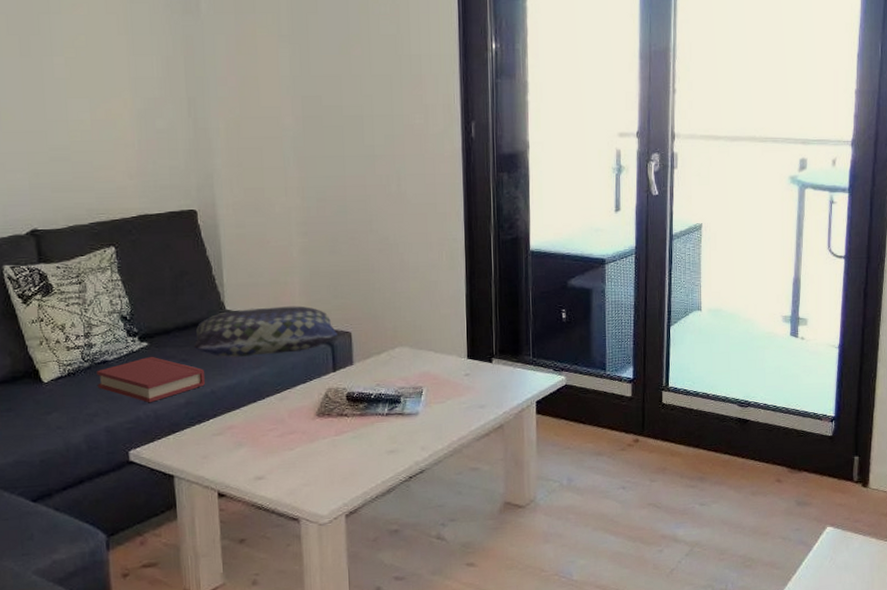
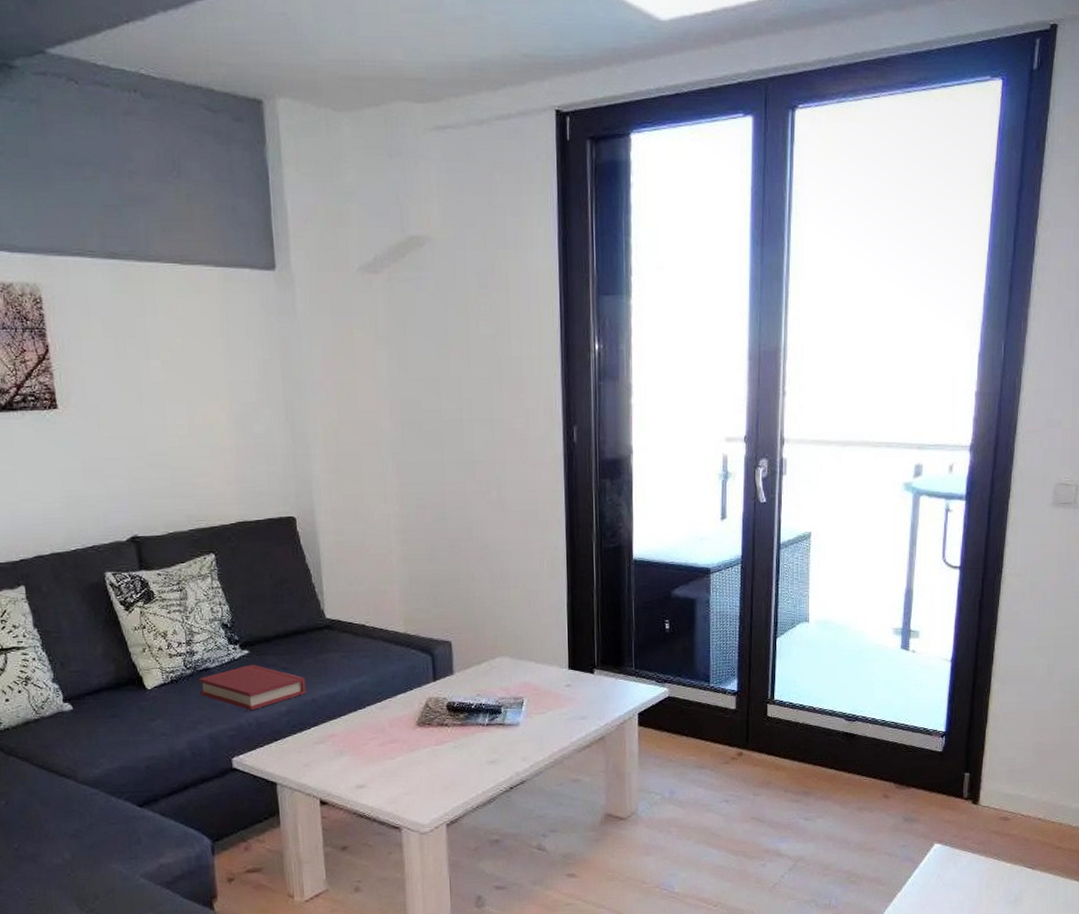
cushion: present [193,306,338,357] -> none [294,614,438,666]

